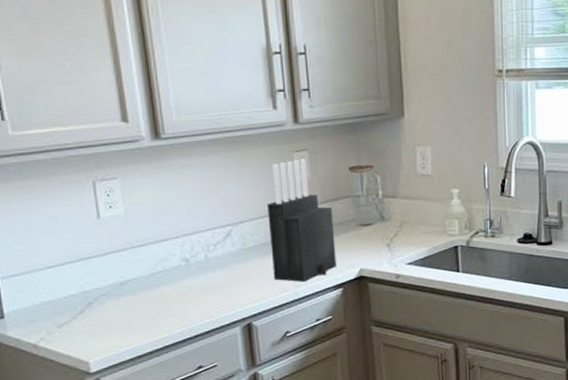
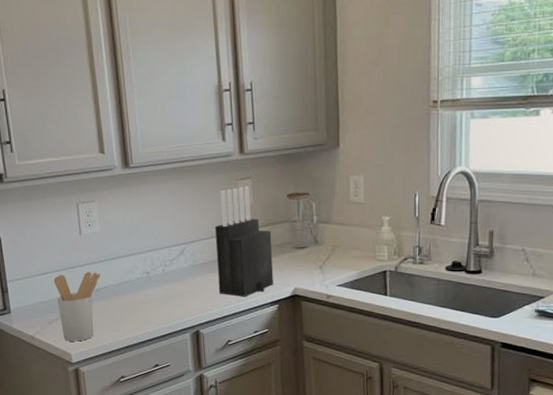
utensil holder: none [63,262,127,347] -> present [53,272,101,342]

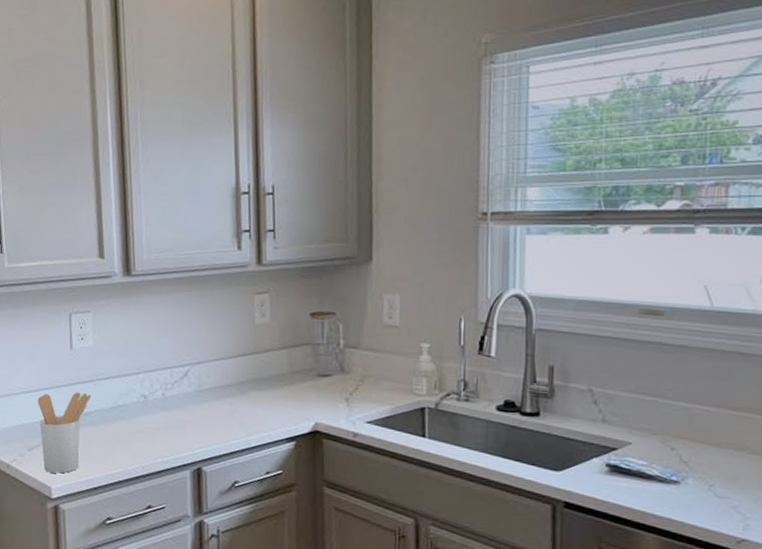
knife block: present [214,186,274,297] -> none [224,301,291,431]

